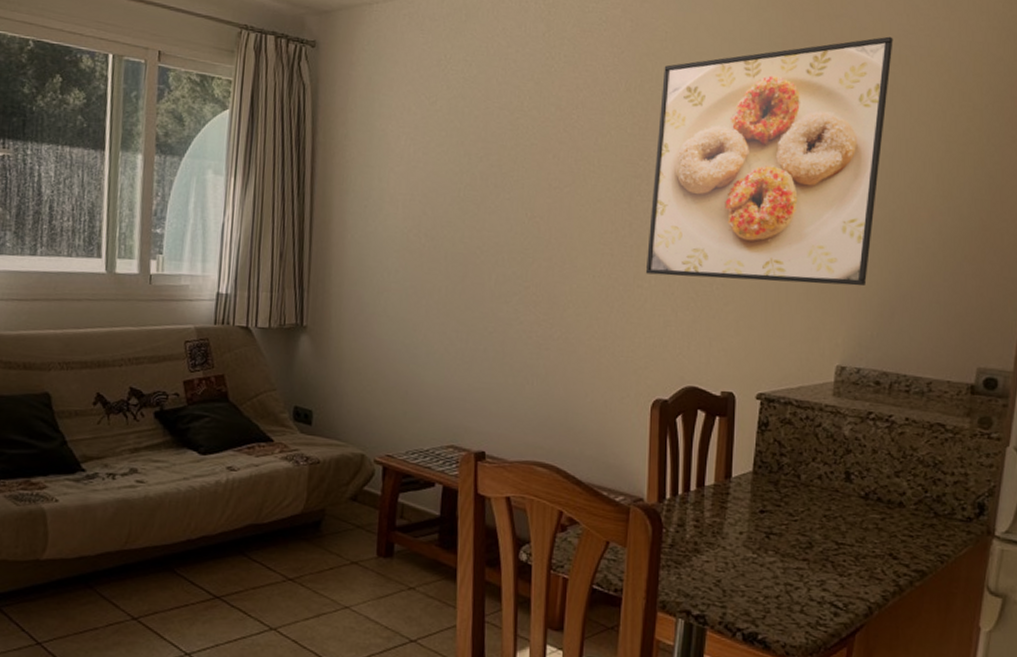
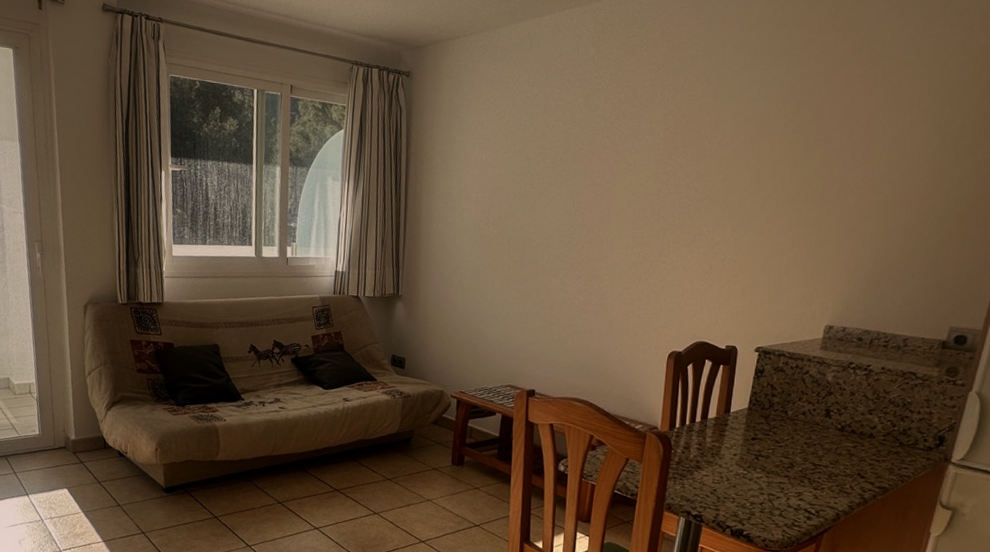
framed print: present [646,36,893,286] -> none [670,44,901,260]

